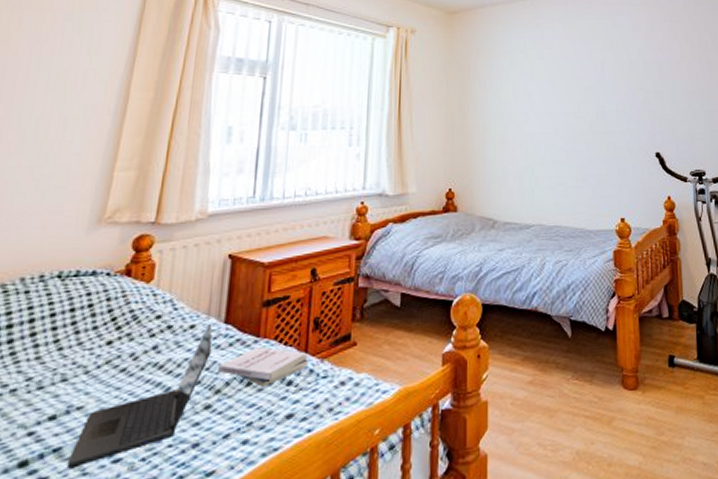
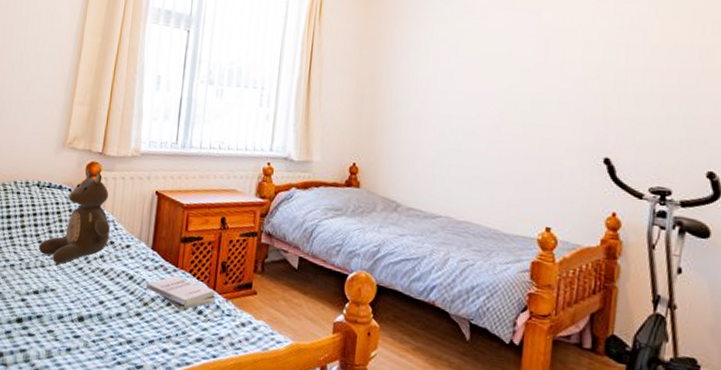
teddy bear: none [57,245,168,371] -> present [38,169,111,264]
laptop: present [67,323,213,469] -> none [45,246,143,333]

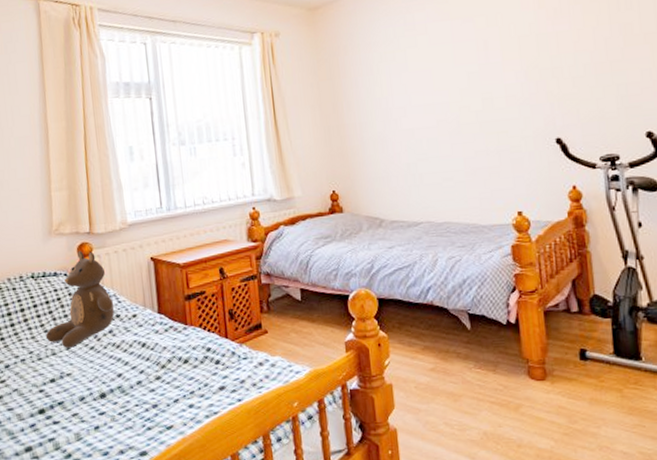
books: present [146,275,216,310] -> none [160,333,230,364]

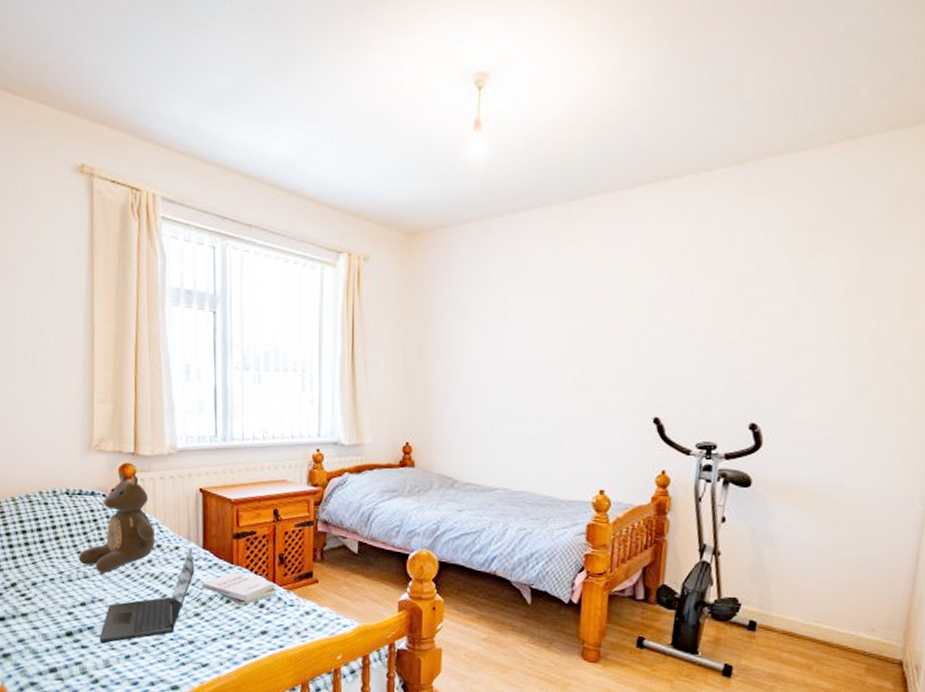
laptop: none [69,313,153,417] -> present [99,547,195,643]
books: none [160,333,230,364] -> present [202,572,277,606]

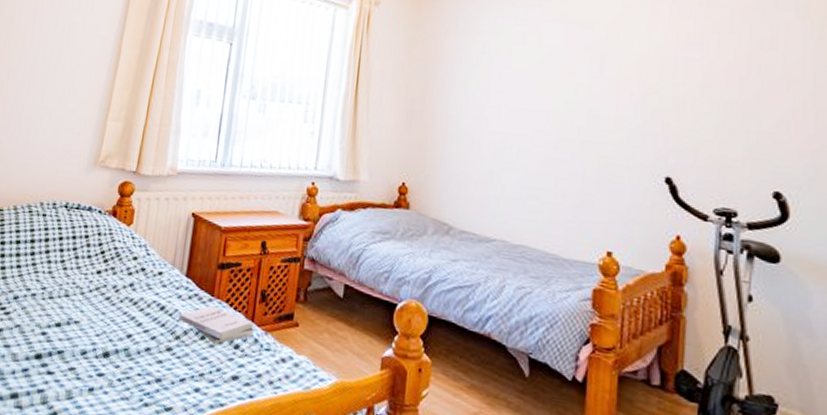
teddy bear: present [78,472,156,573] -> none [63,189,142,293]
laptop: present [99,547,195,643] -> none [66,273,176,371]

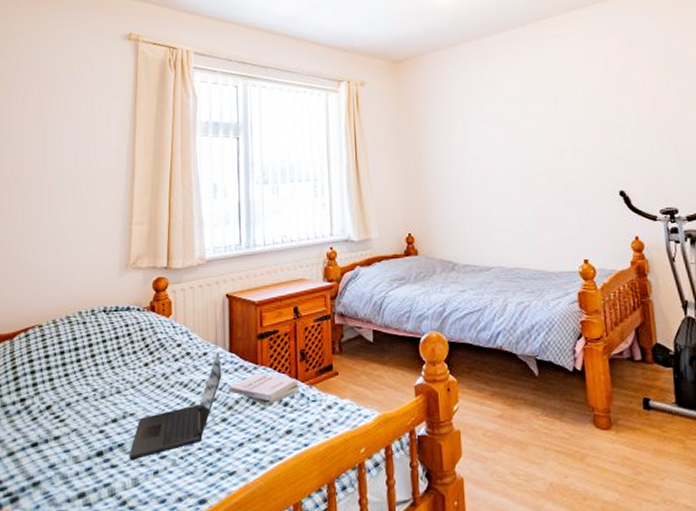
laptop: none [66,273,176,371] -> present [129,351,222,460]

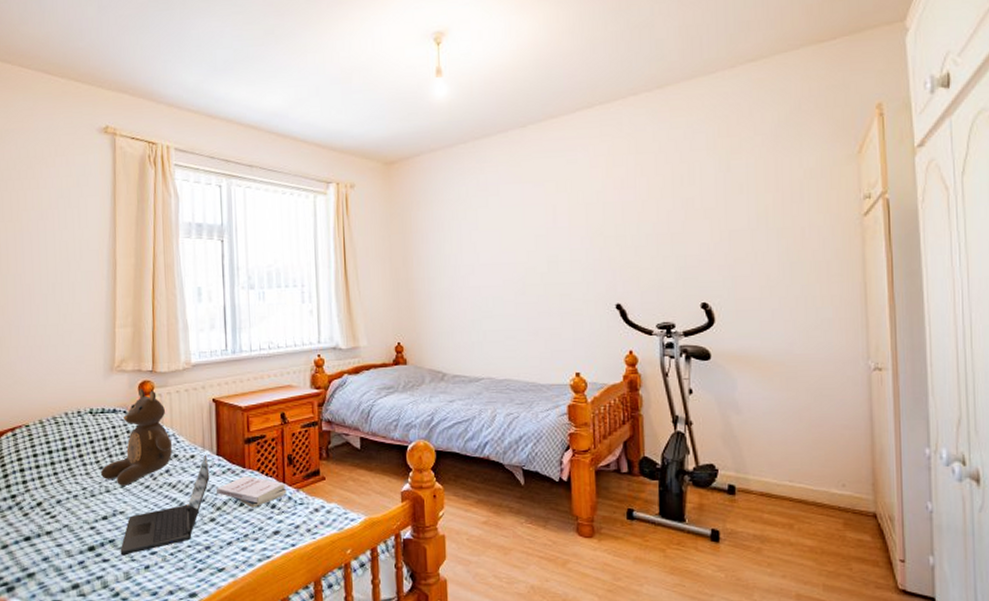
teddy bear: none [112,286,185,386] -> present [100,389,173,486]

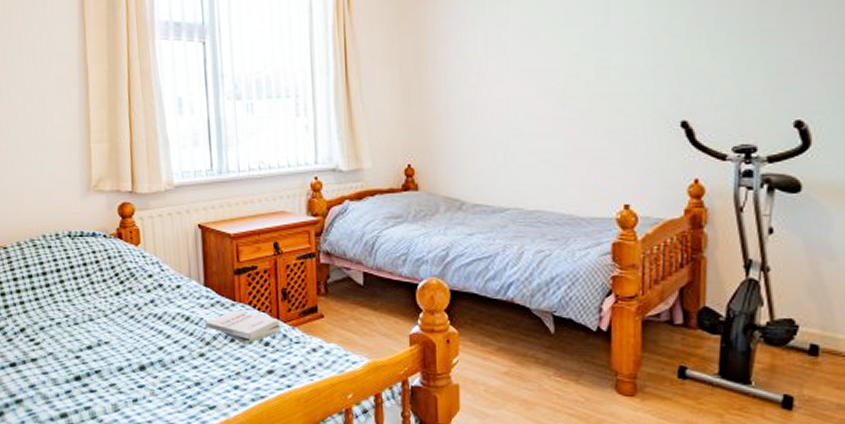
teddy bear: present [100,389,173,486] -> none [82,211,157,315]
laptop: present [120,454,210,556] -> none [107,285,198,387]

